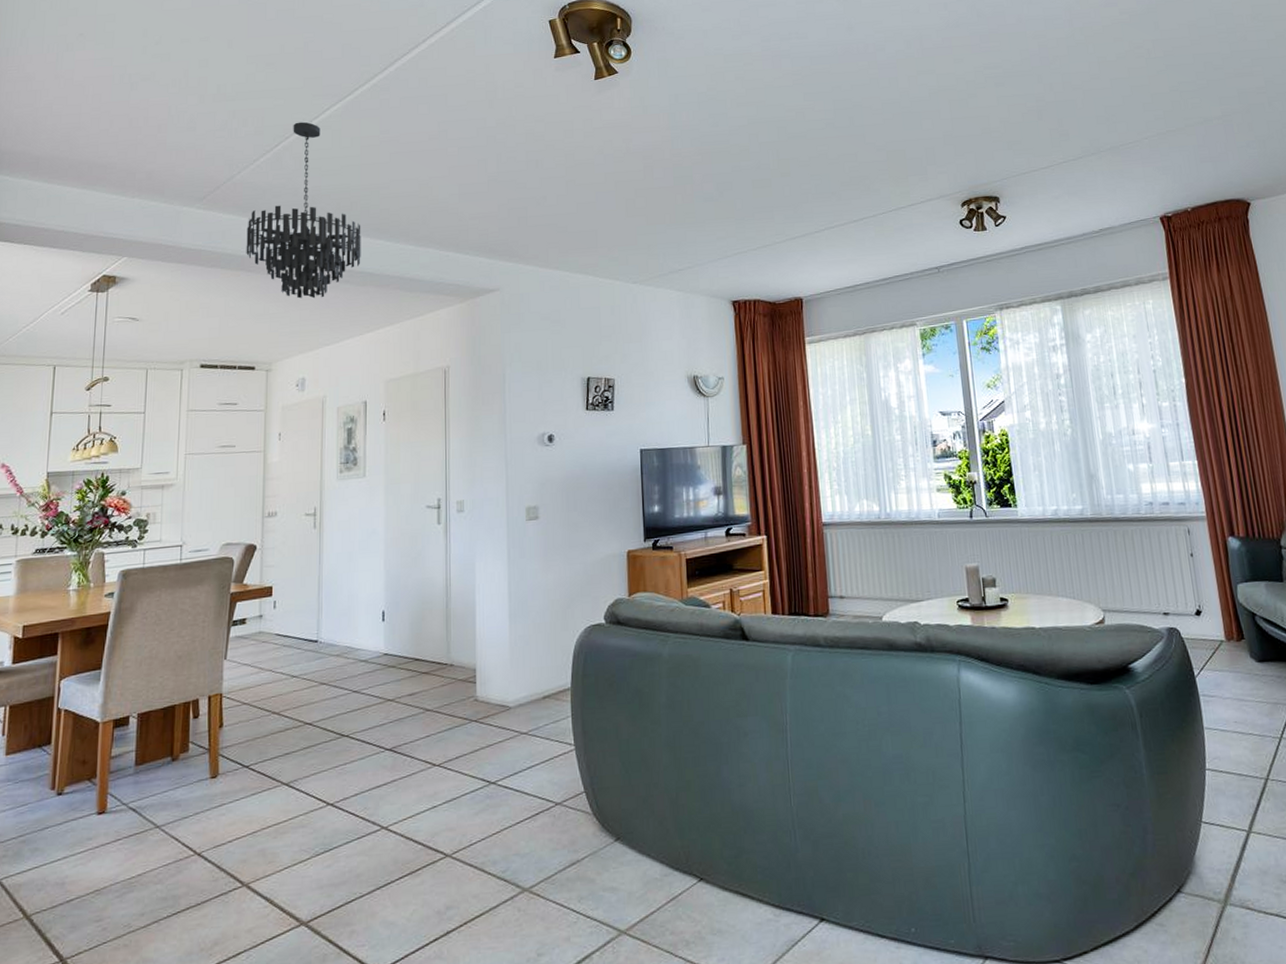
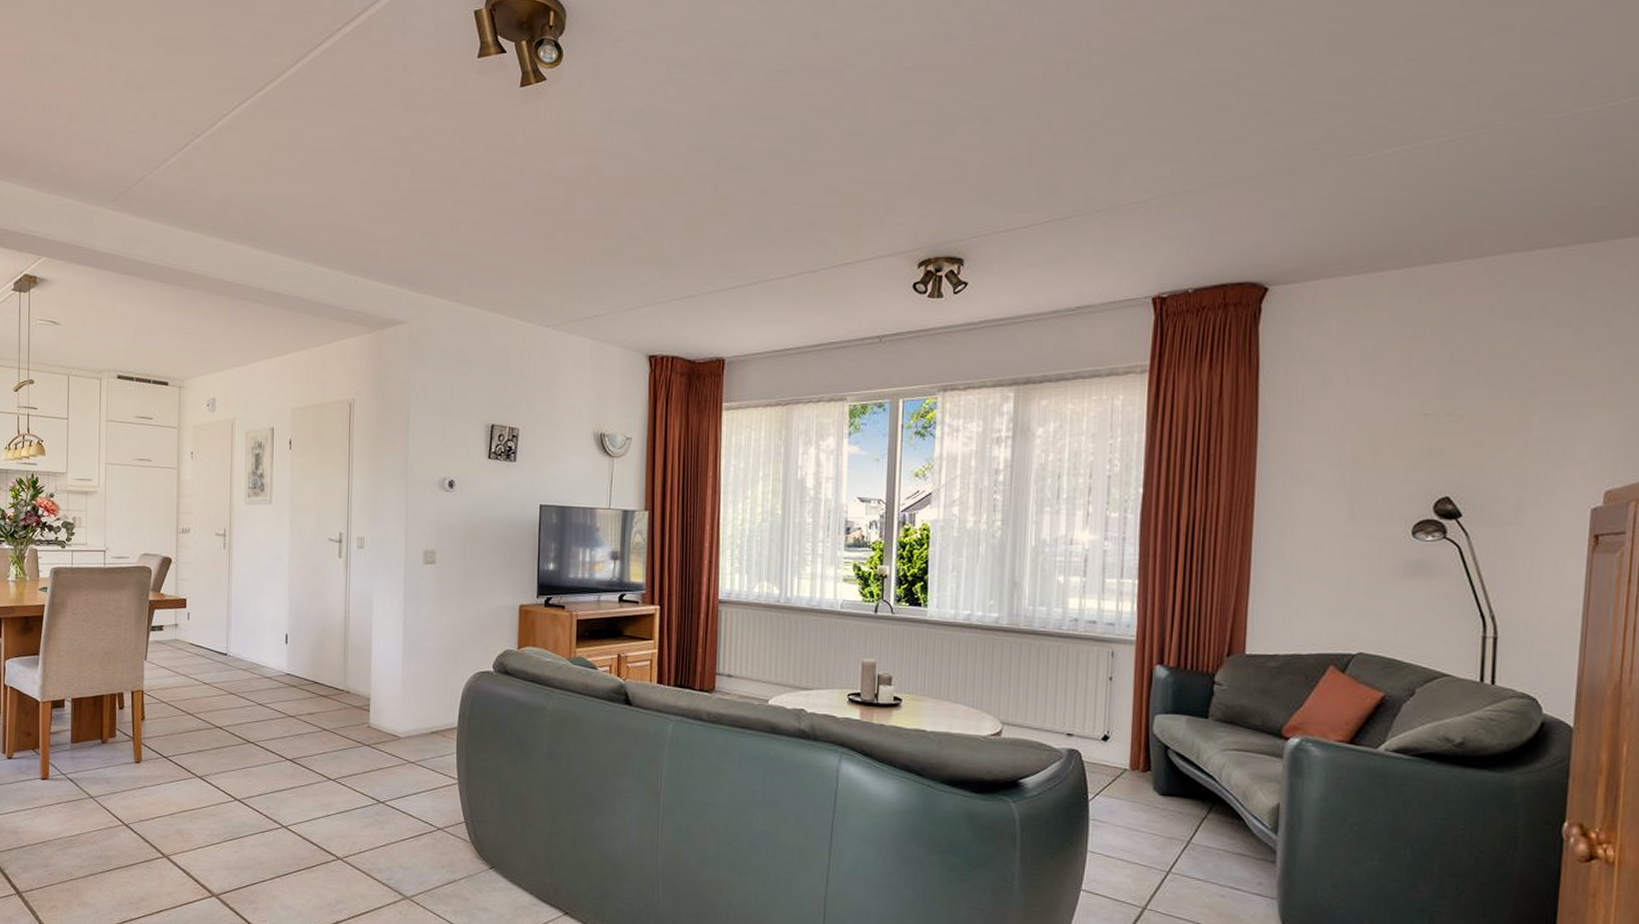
chandelier: present [246,122,361,299] -> none [158,119,271,316]

